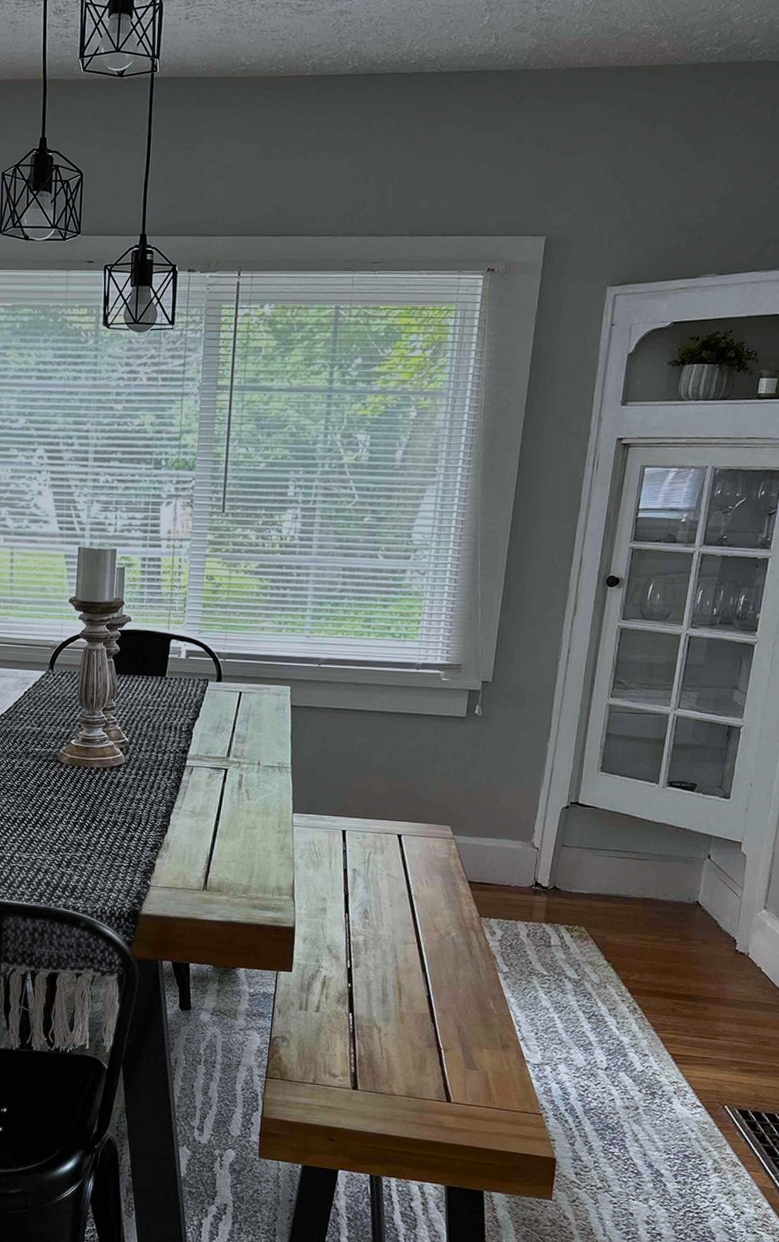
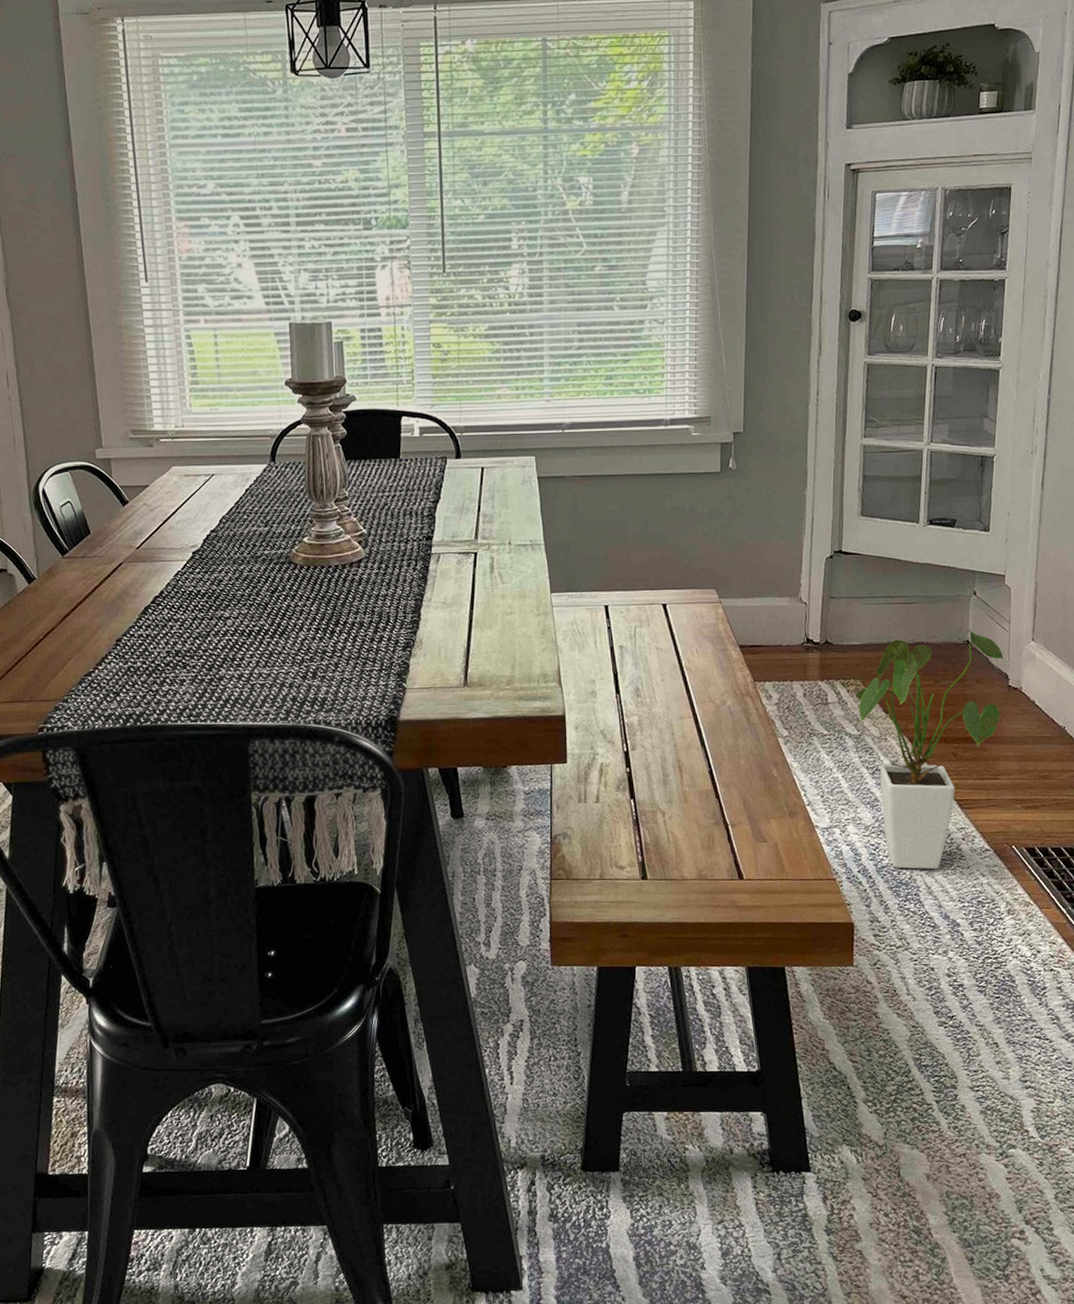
house plant: none [578,889,734,1119] -> present [854,627,1005,870]

